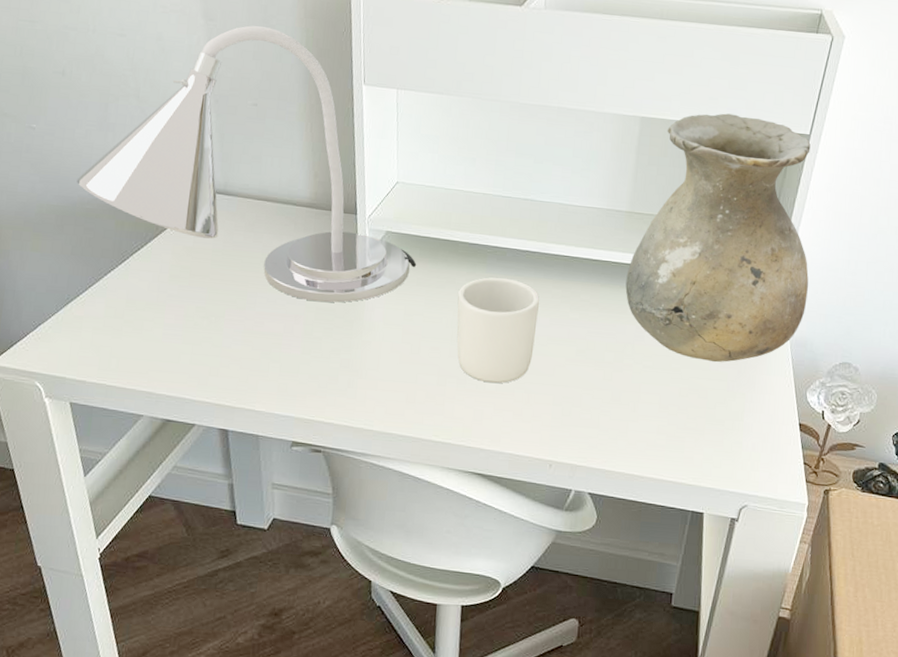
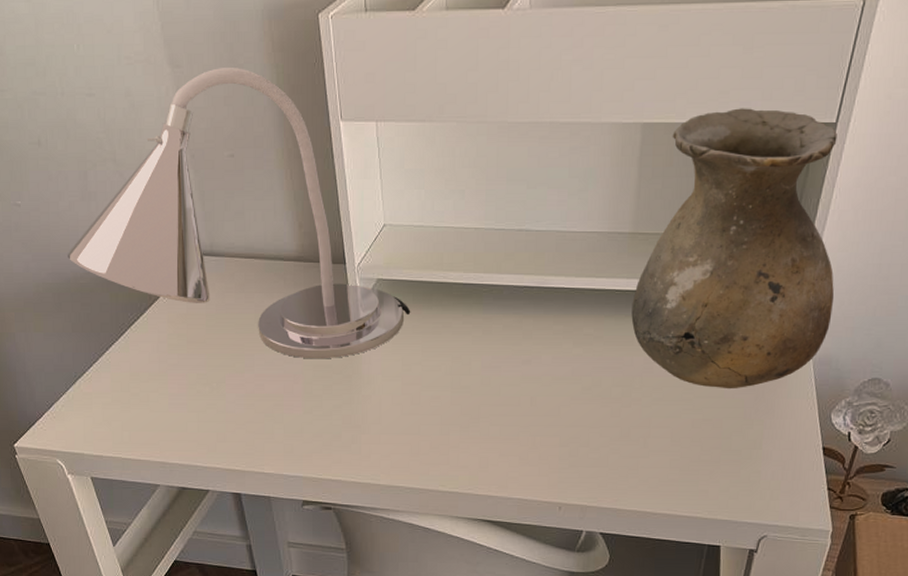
mug: present [457,277,539,384] -> none [455,317,540,429]

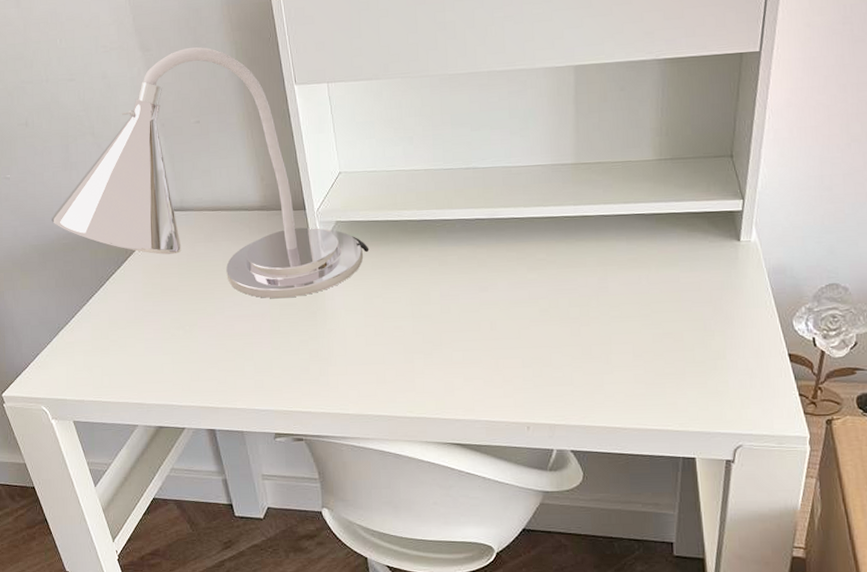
vase: present [631,108,837,388] -> none [581,44,780,302]

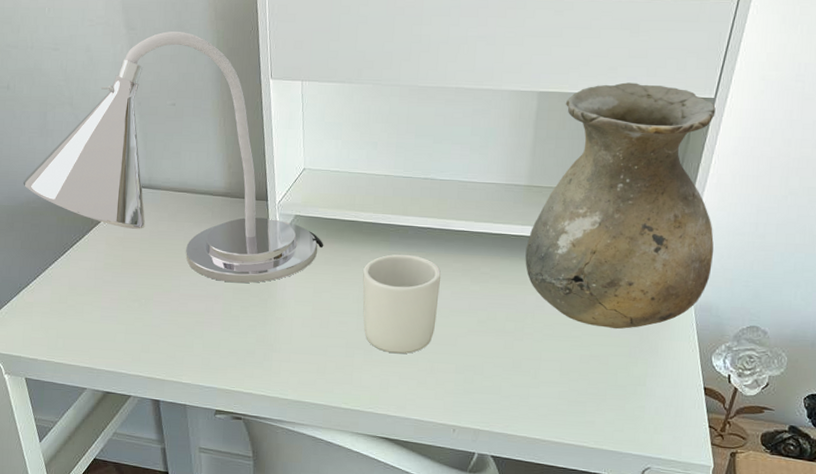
mug: none [413,248,496,354] -> present [362,254,441,354]
vase: none [581,44,780,302] -> present [525,82,716,329]

